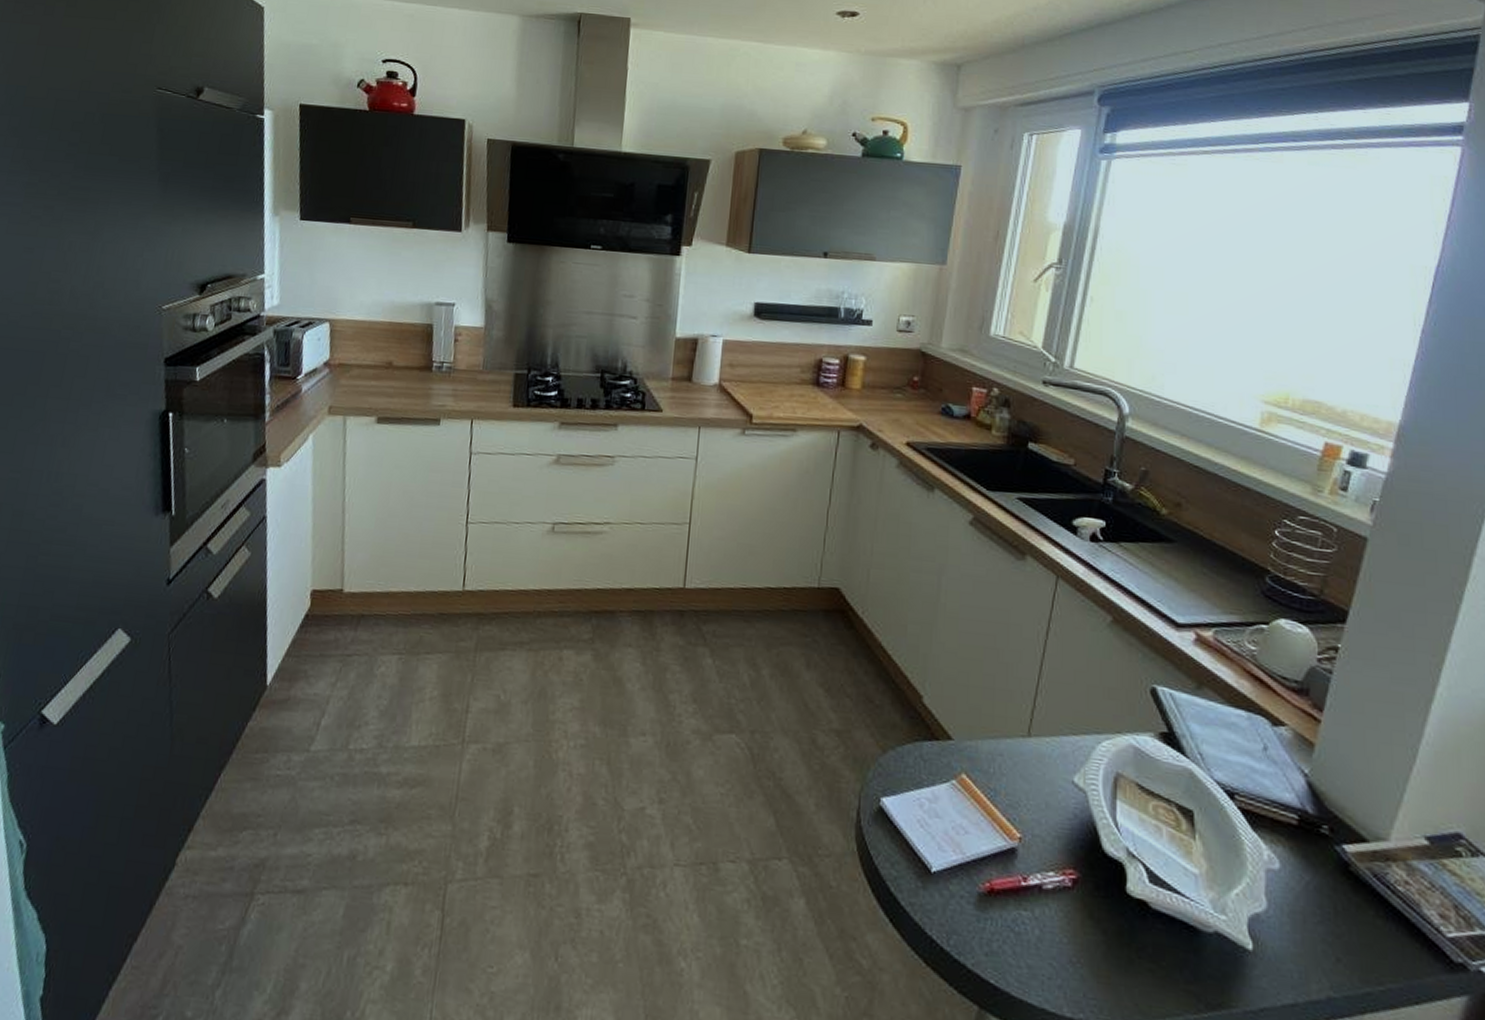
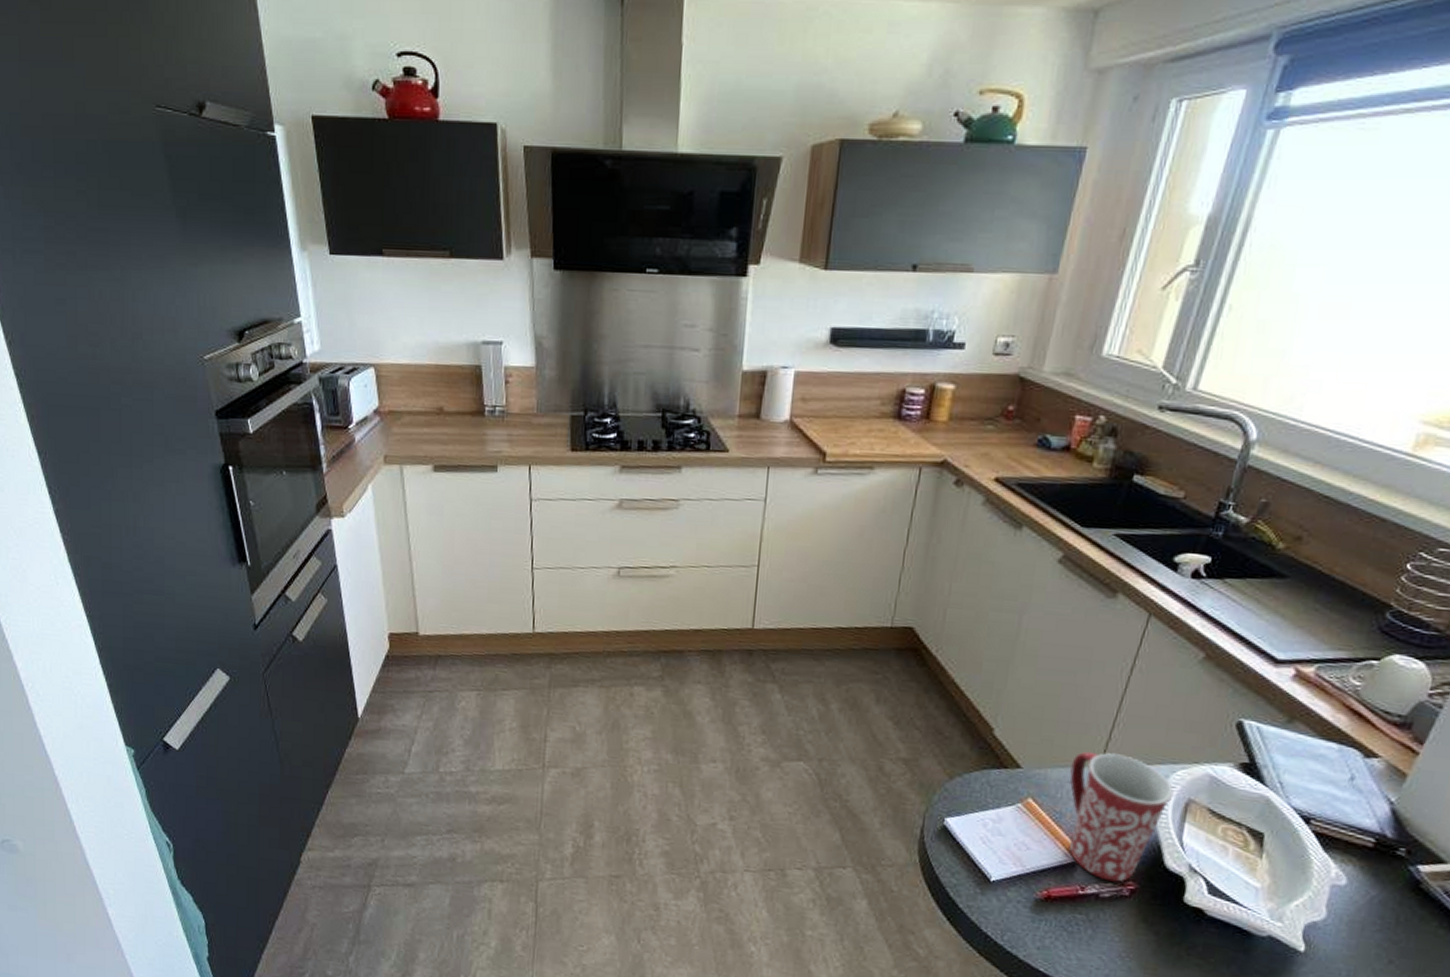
mug: none [1000,720,1102,871] -> present [1068,751,1174,882]

